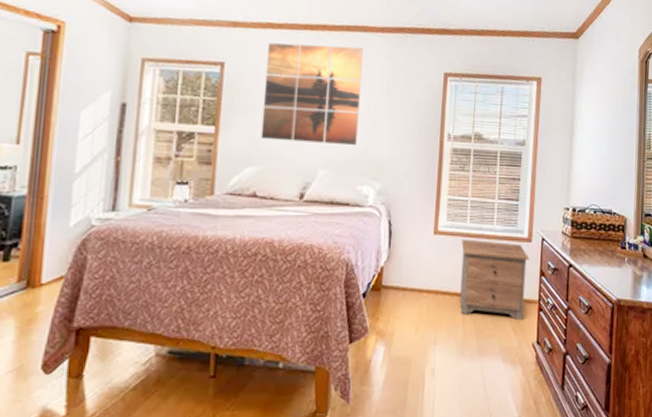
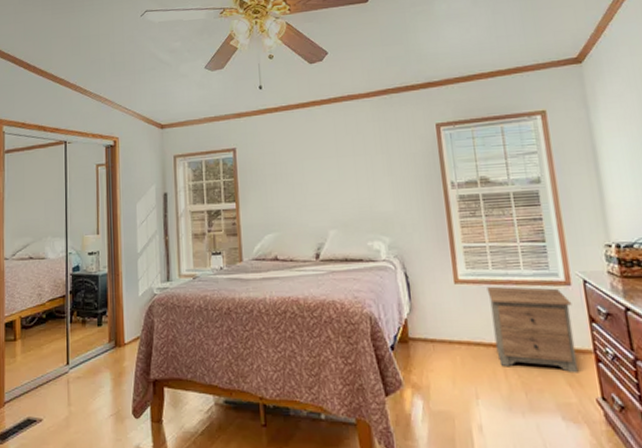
wall art: present [260,43,363,145] -> none [268,115,360,209]

